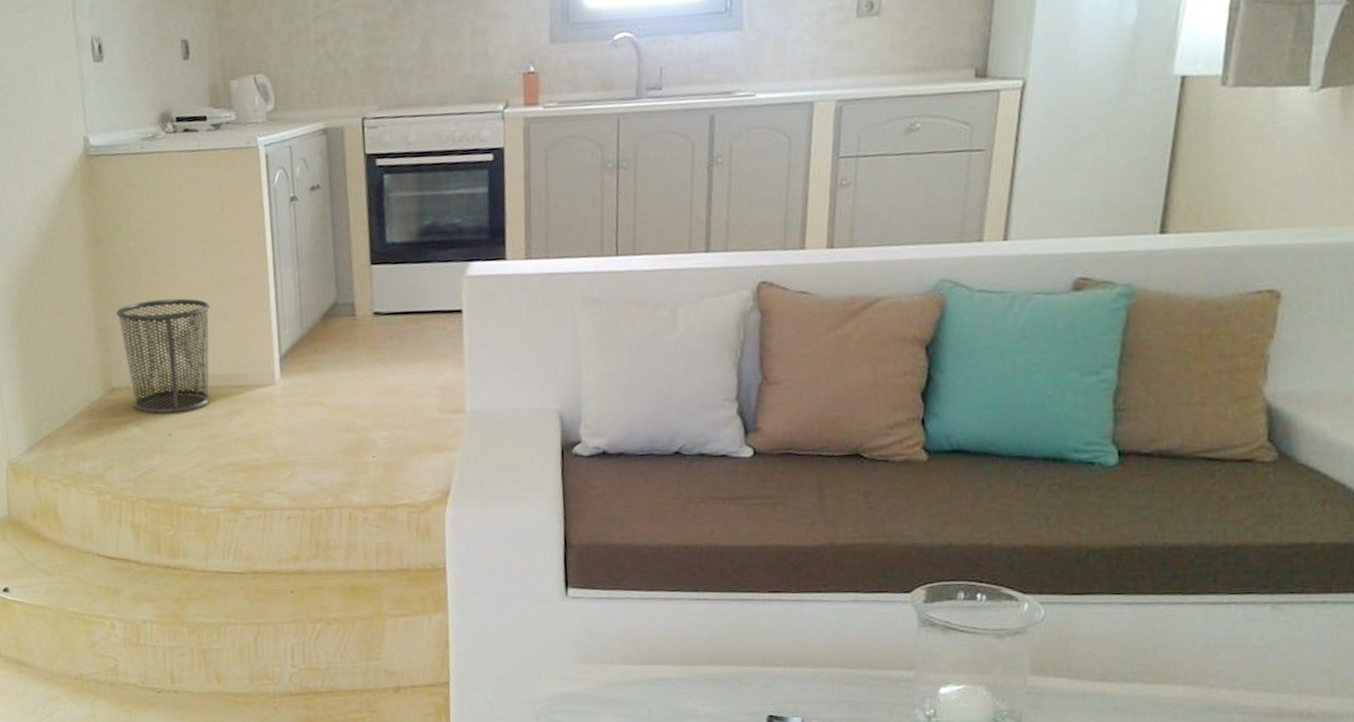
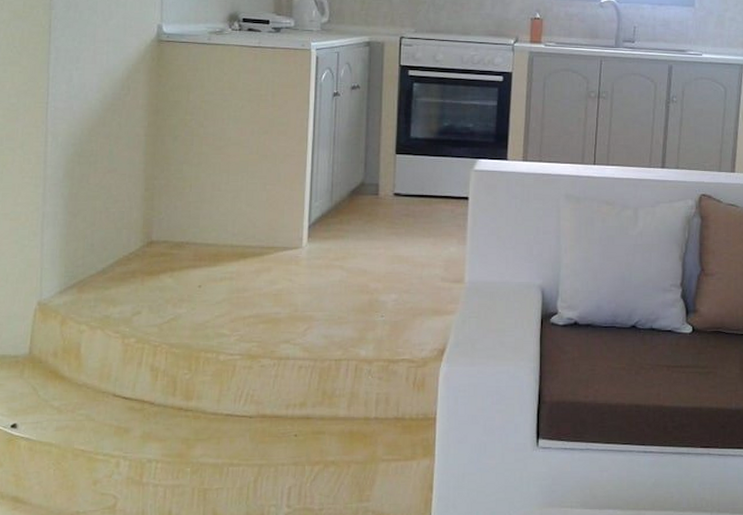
trash can: present [116,298,211,414] -> none [165,167,252,267]

